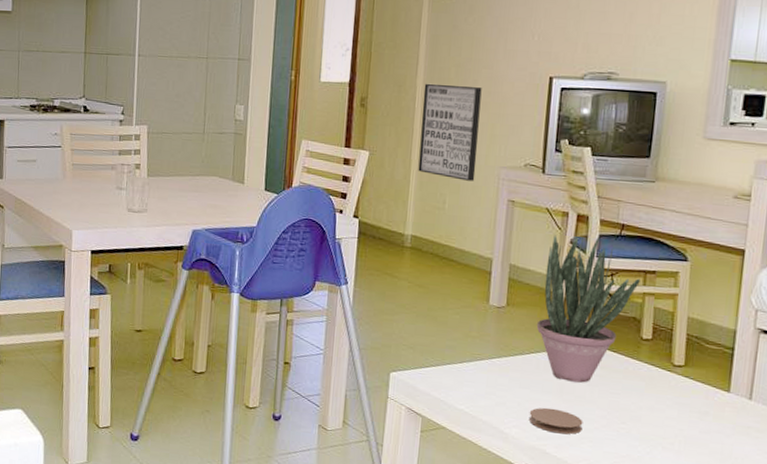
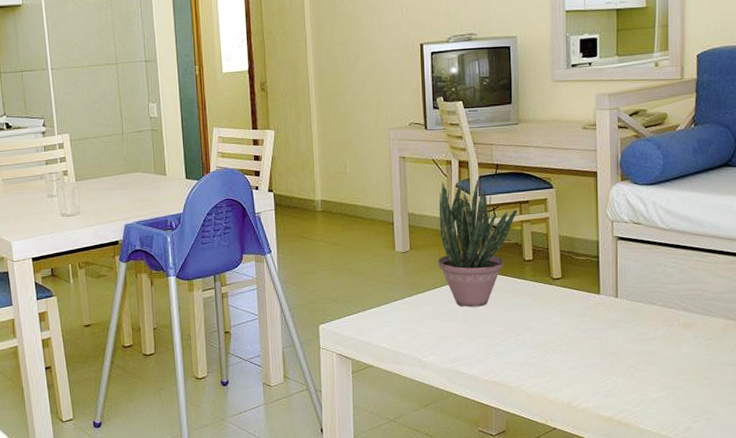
wall art: present [418,83,482,181] -> none [314,60,369,145]
coaster: present [528,407,583,435] -> none [441,332,487,354]

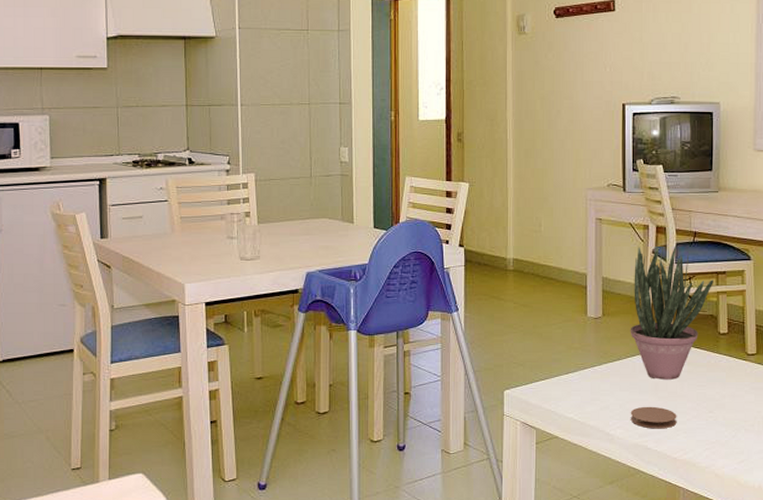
coaster: none [441,332,487,354] -> present [630,406,677,429]

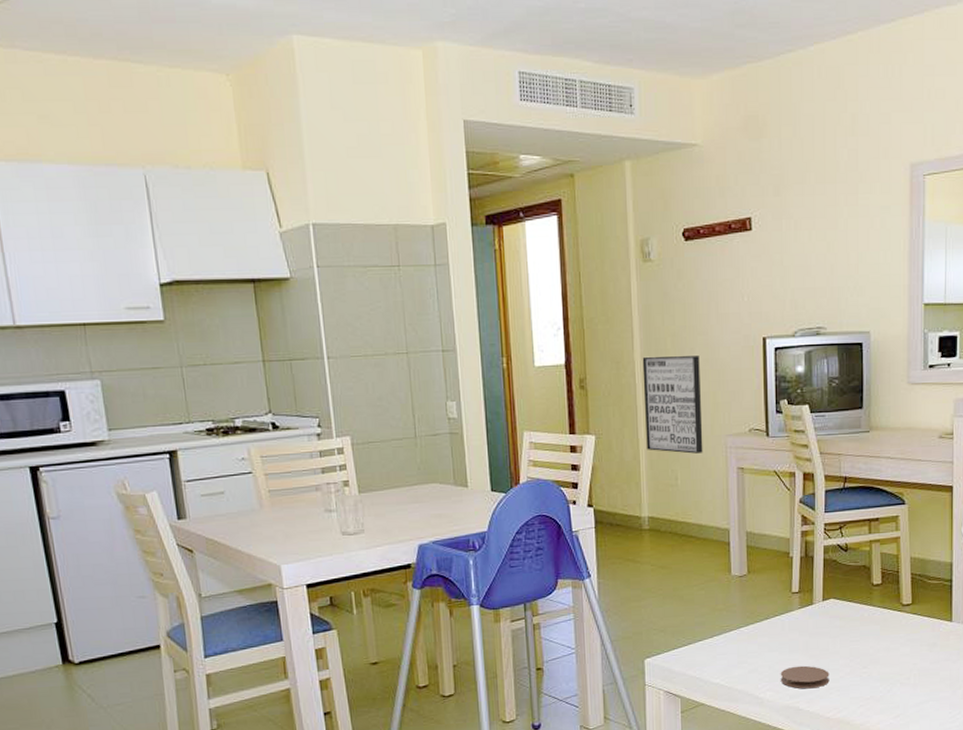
wall art: none [514,116,566,204] -> present [642,355,703,454]
potted plant: present [630,244,714,380] -> none [777,491,866,637]

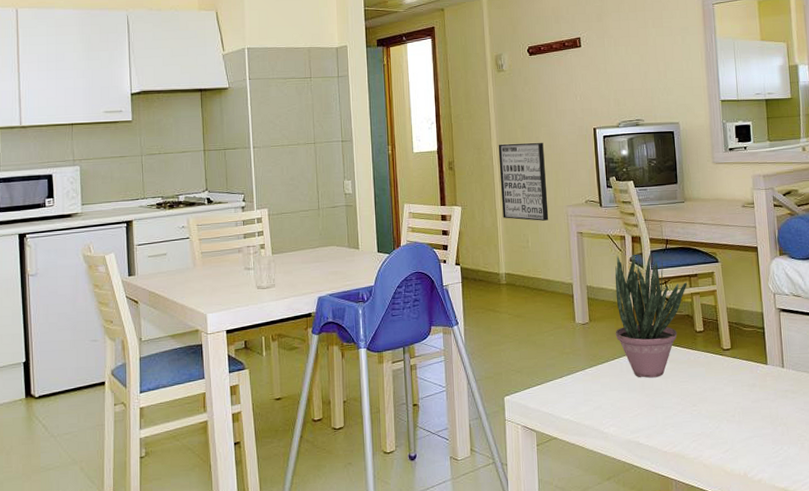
potted plant: none [777,491,866,637] -> present [615,252,687,378]
coaster: present [780,665,830,689] -> none [621,403,665,425]

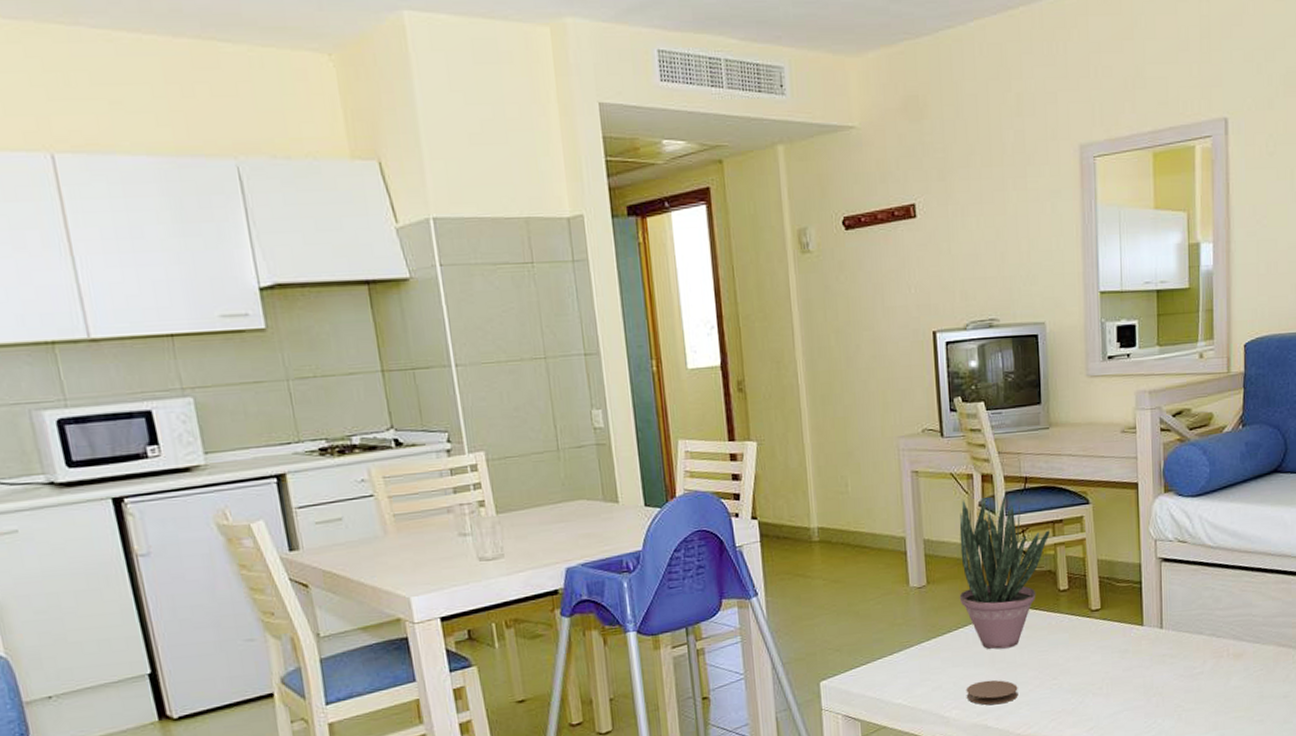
wall art: present [498,143,549,221] -> none [804,353,874,458]
coaster: none [621,403,665,425] -> present [966,679,1018,705]

